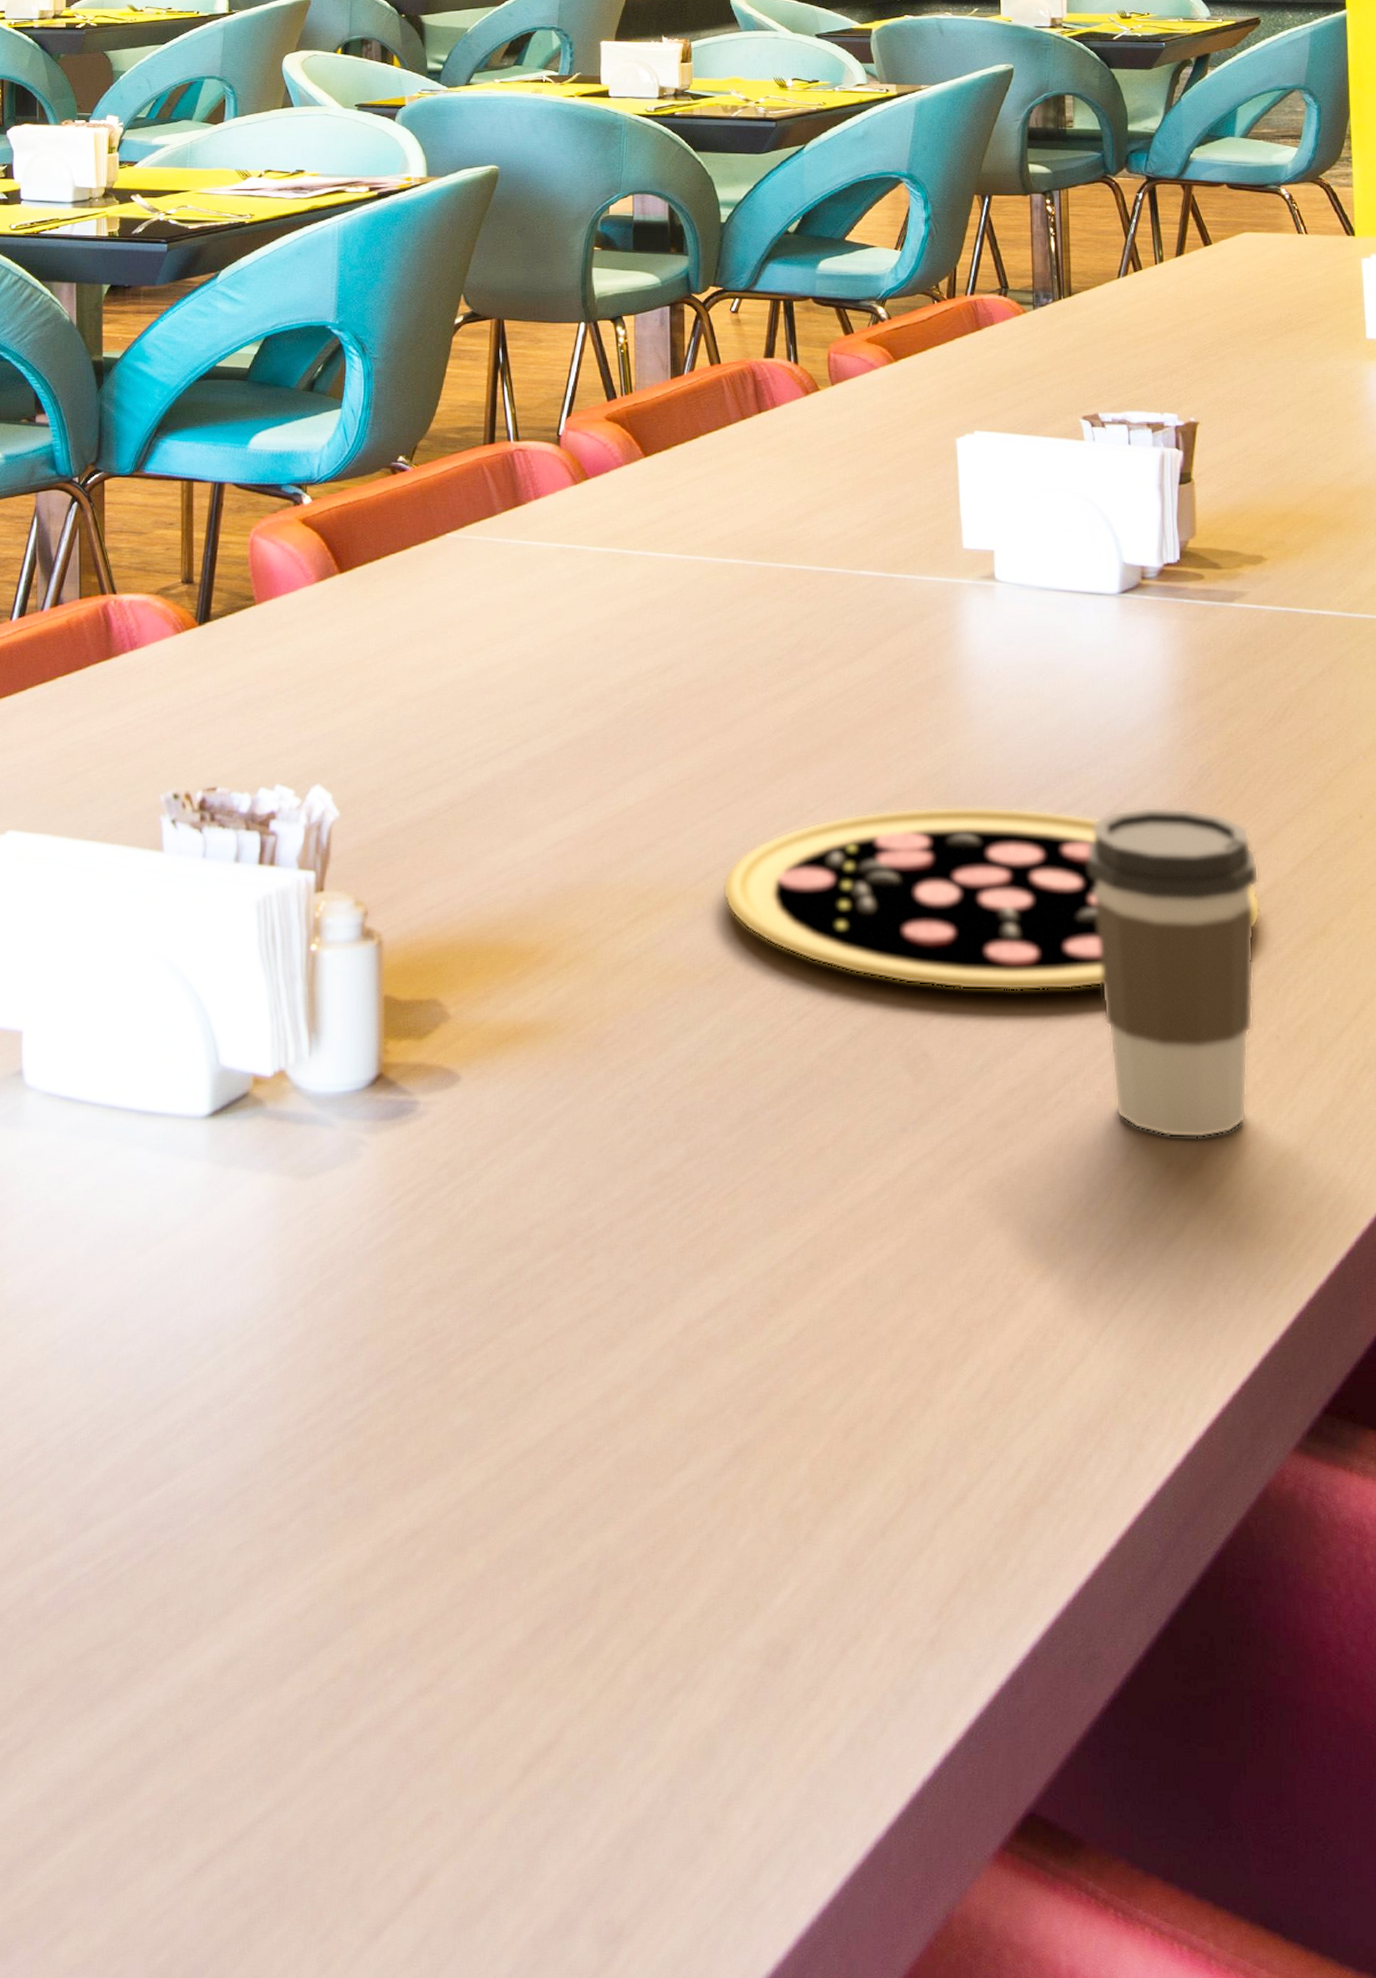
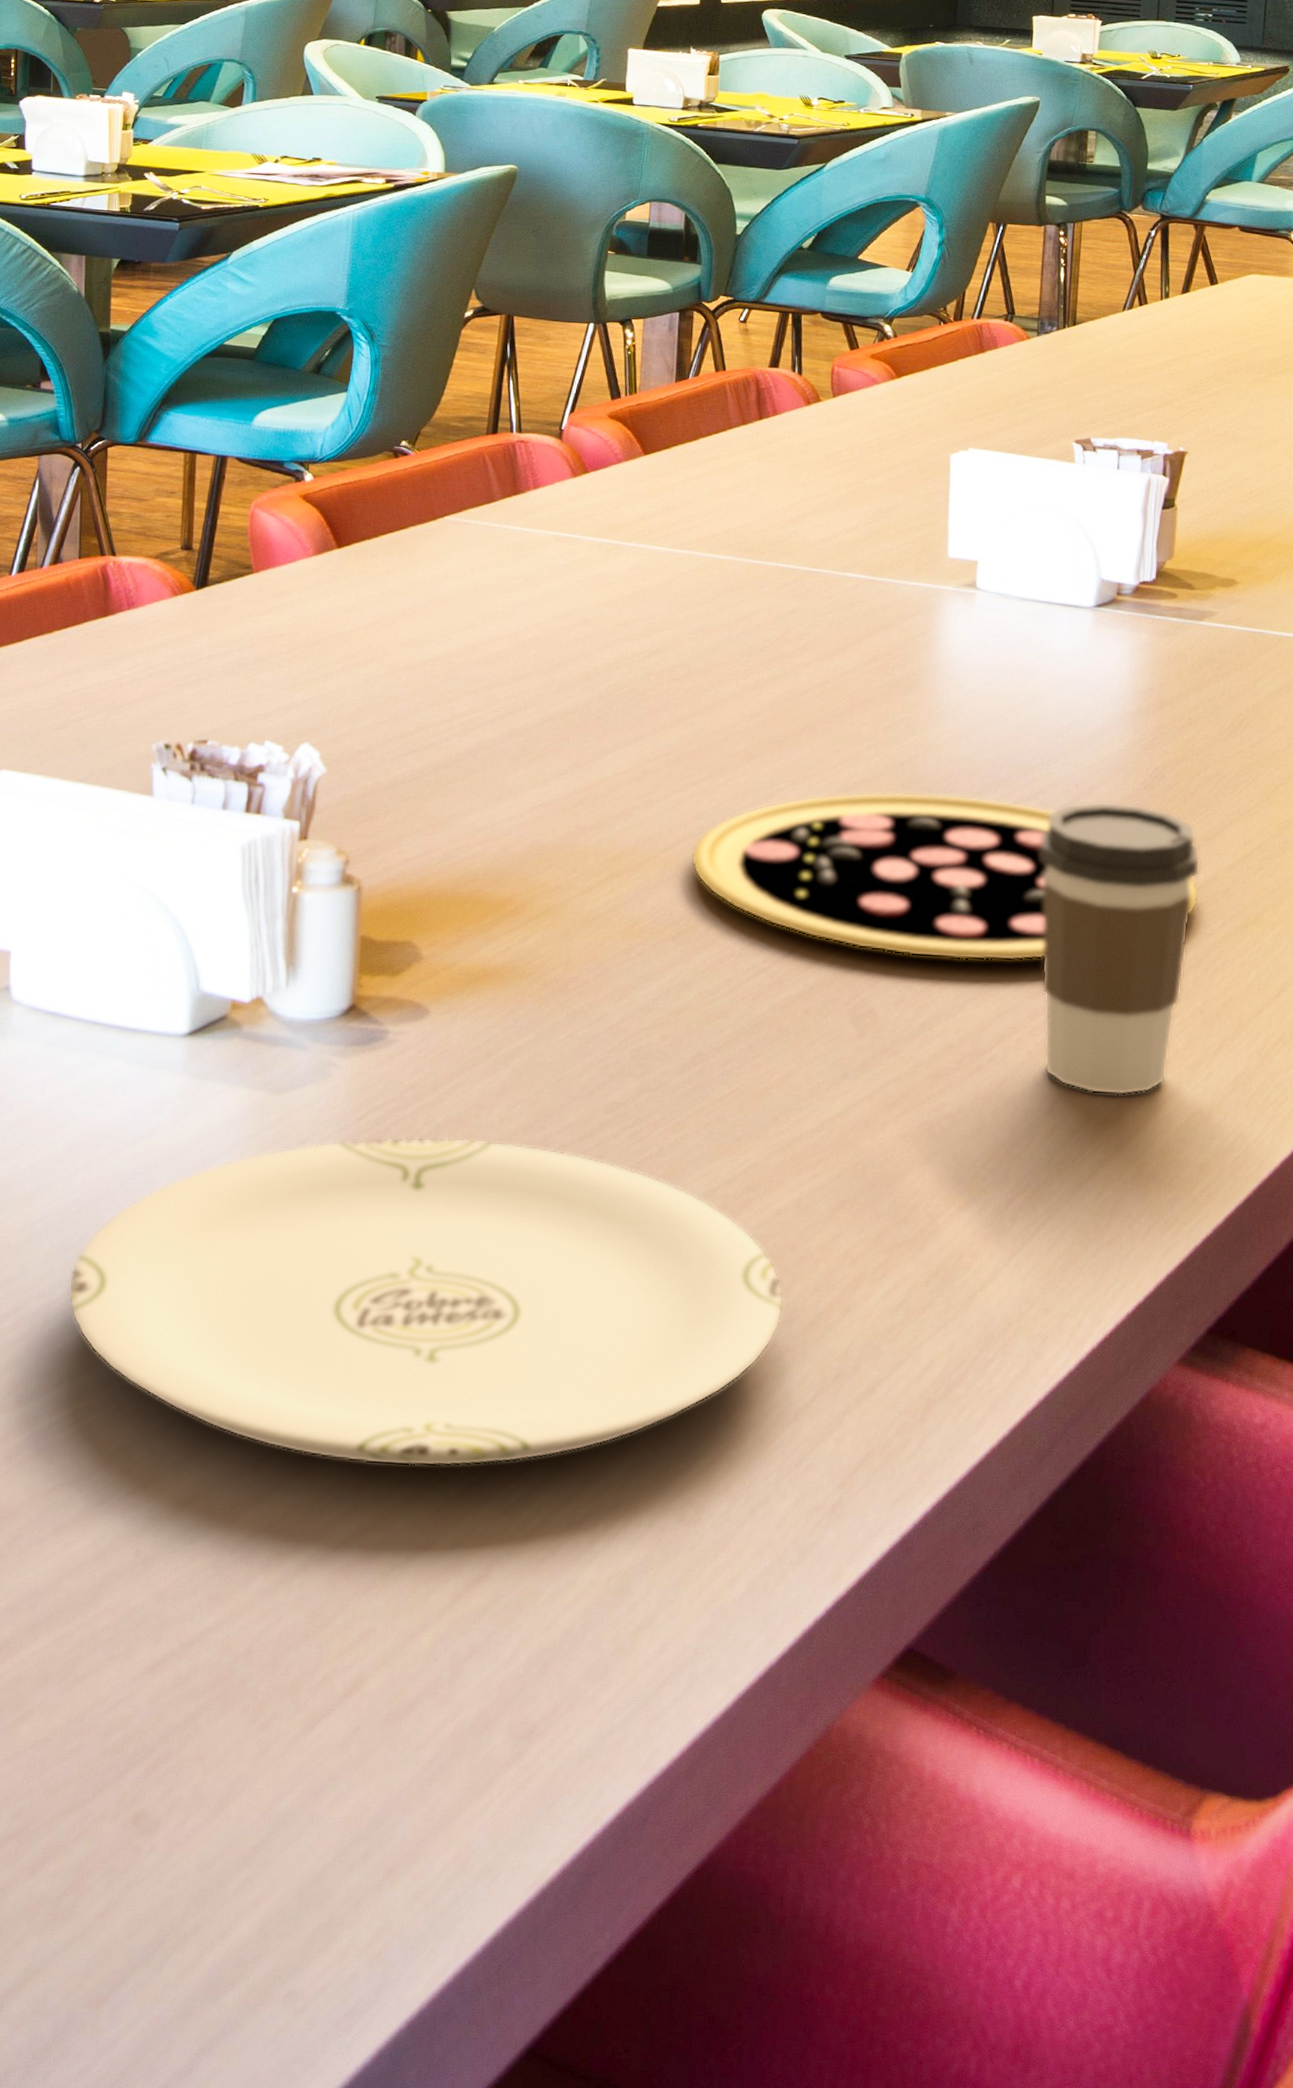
plate: none [94,1221,859,1611] -> present [68,1137,784,1467]

